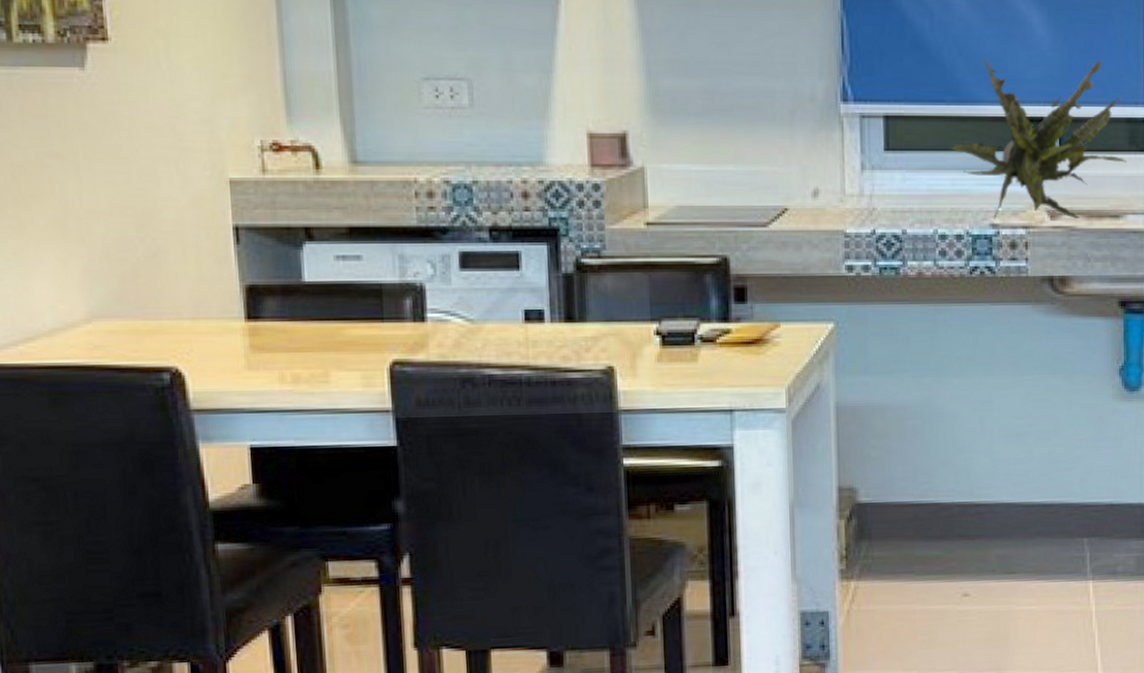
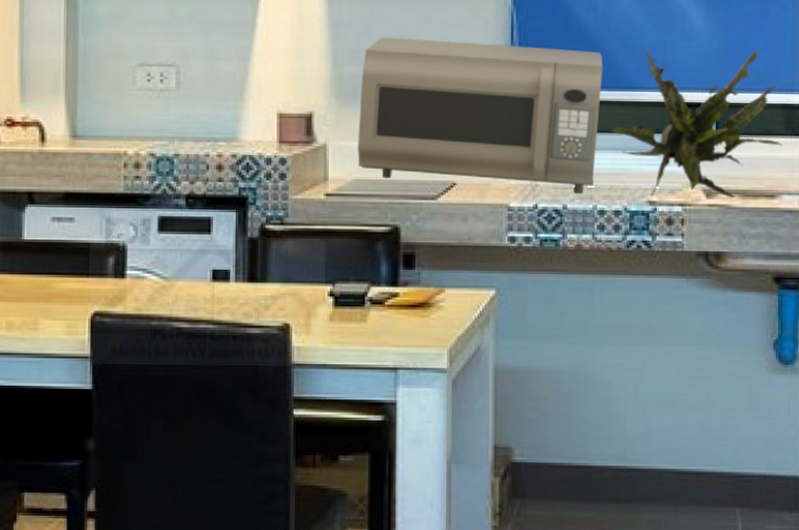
microwave: none [678,45,941,218] -> present [358,37,603,194]

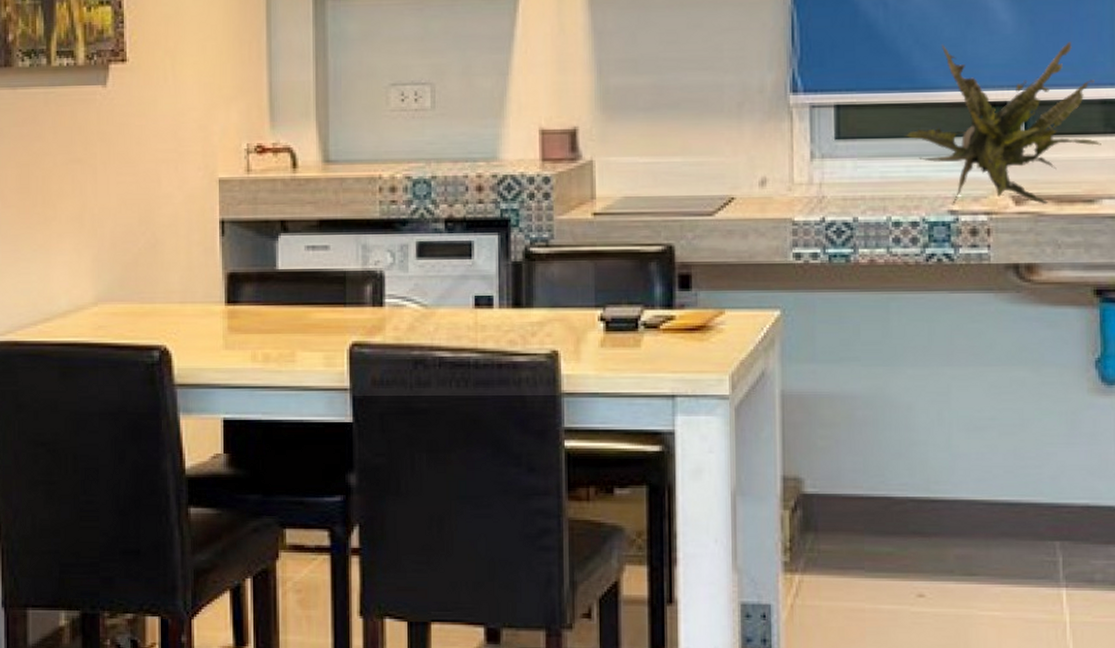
microwave: present [358,37,603,194] -> none [626,44,896,206]

